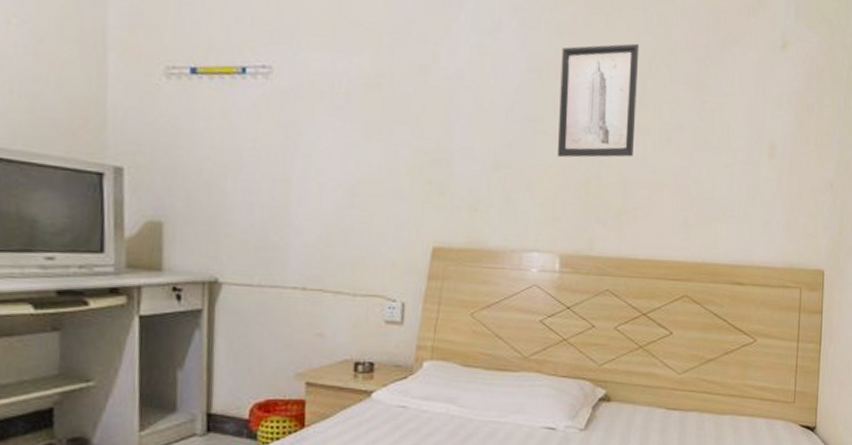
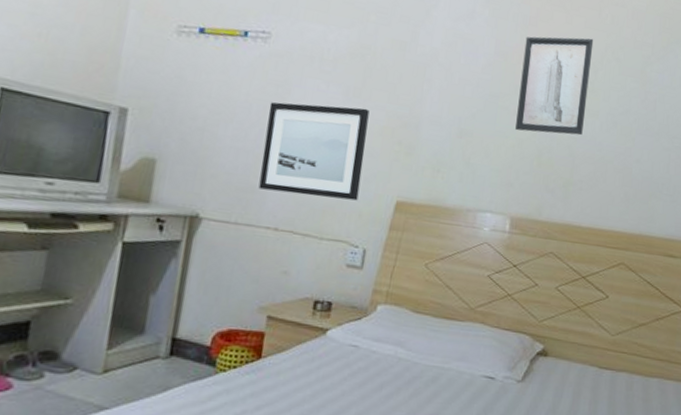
wall art: none [279,145,393,250] -> present [258,102,370,201]

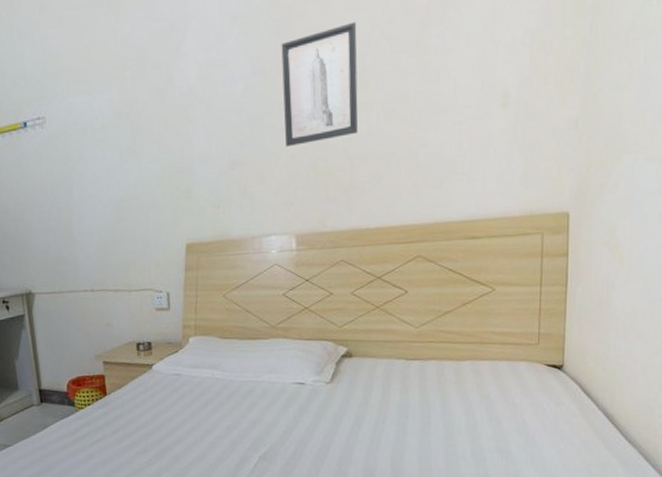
wall art: present [258,102,370,201] -> none [60,164,153,260]

